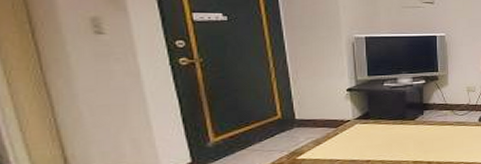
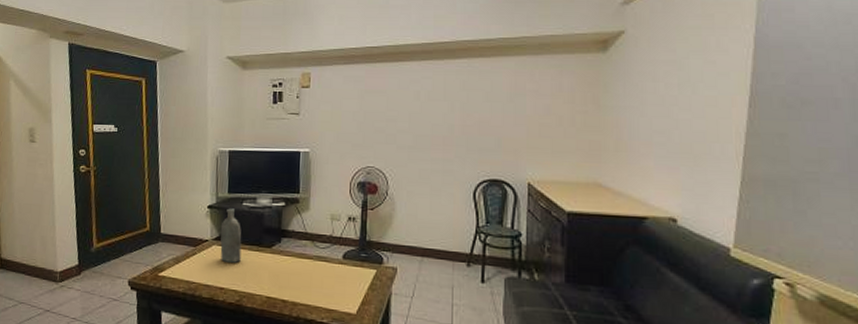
bottle: none [362,89,386,138] -> present [220,208,242,263]

